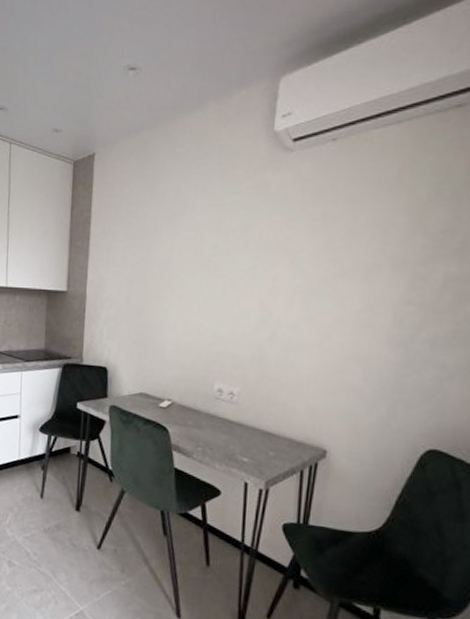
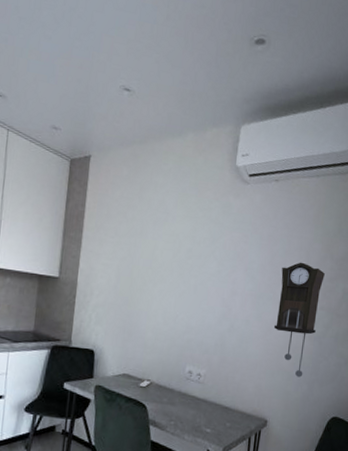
pendulum clock: none [333,243,413,396] -> present [273,262,325,377]

